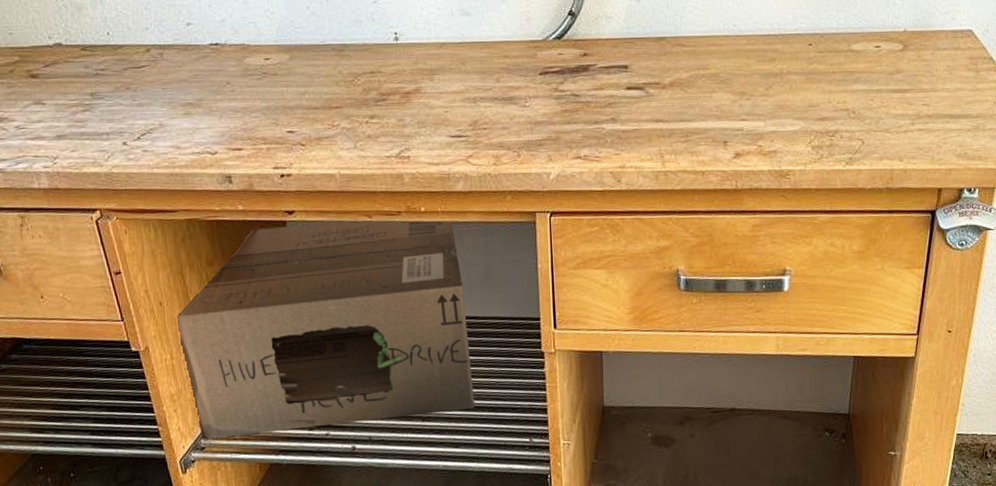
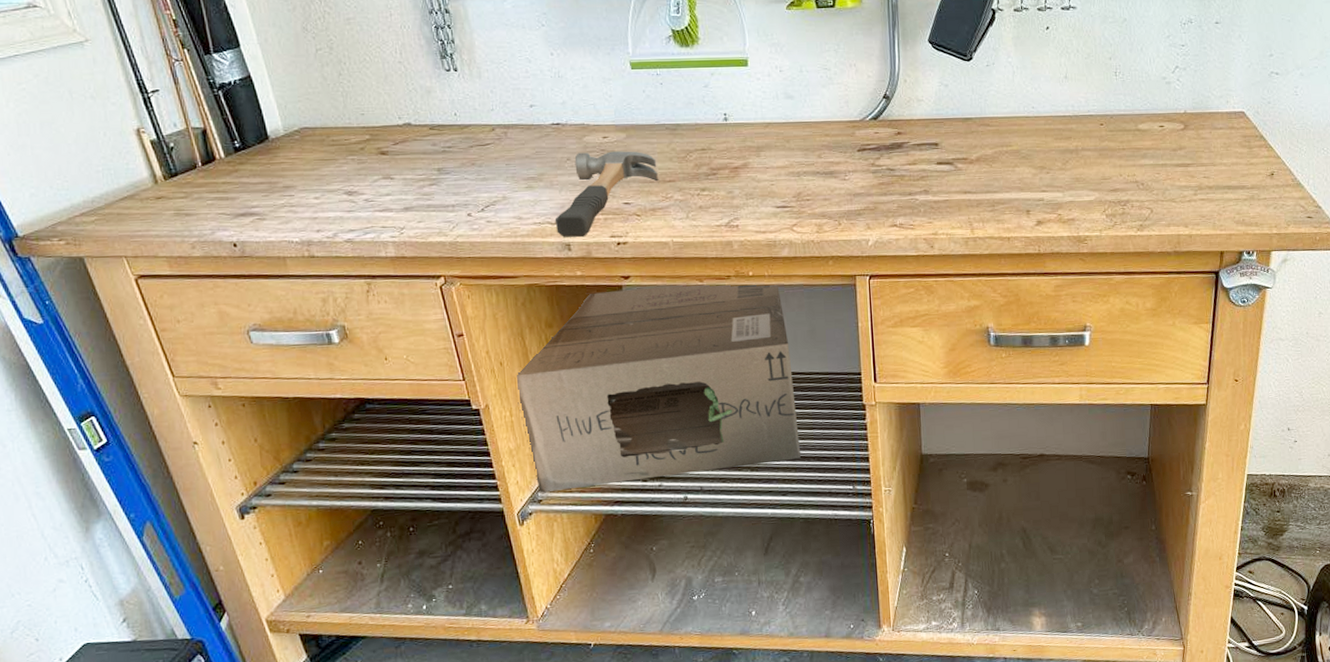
claw hammer: none [214,74,324,169] -> present [554,151,658,237]

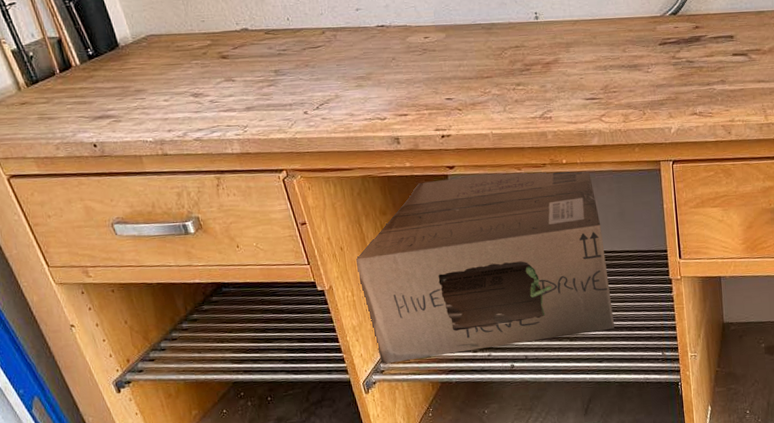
claw hammer: present [554,151,658,237] -> none [383,50,476,132]

